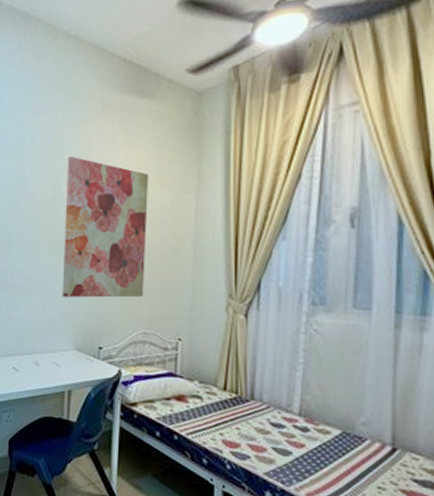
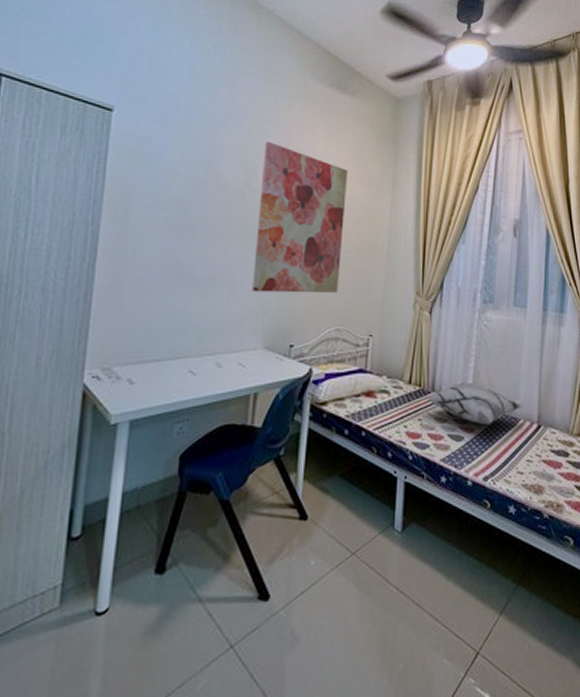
decorative pillow: none [246,393,370,441] -> present [427,383,523,424]

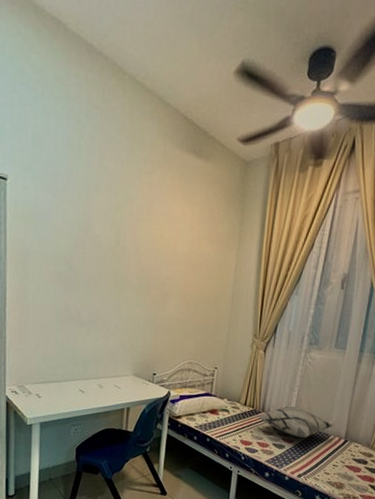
wall art: present [252,141,349,293] -> none [124,204,201,334]

